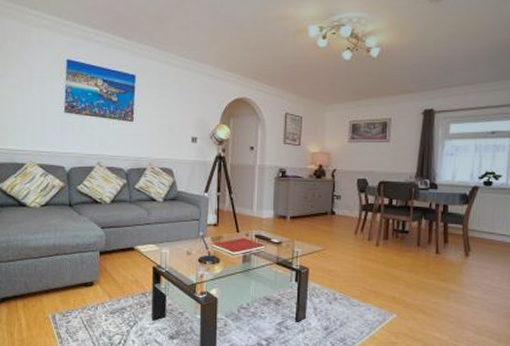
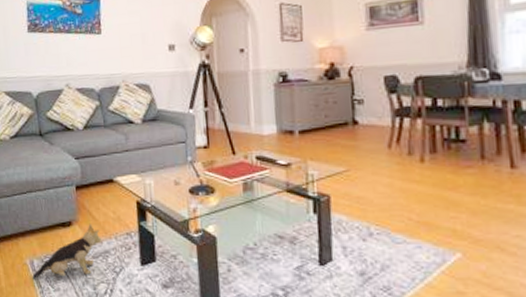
plush toy: none [53,285,119,331] -> present [32,224,101,279]

